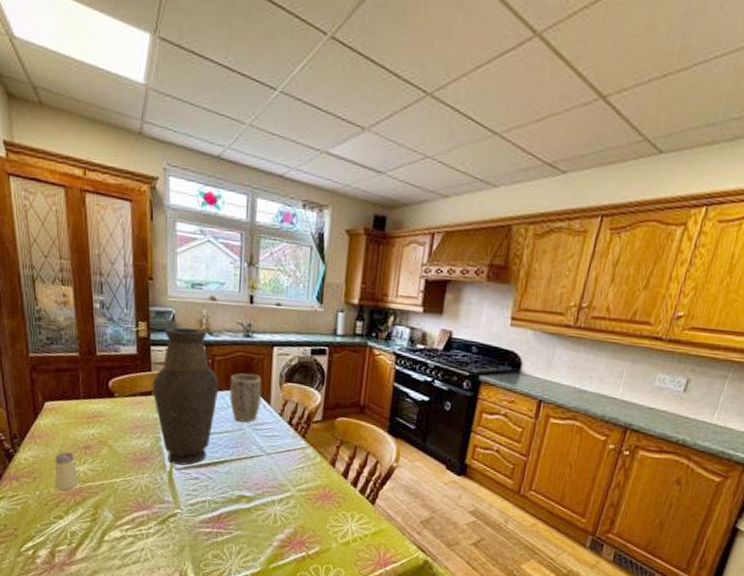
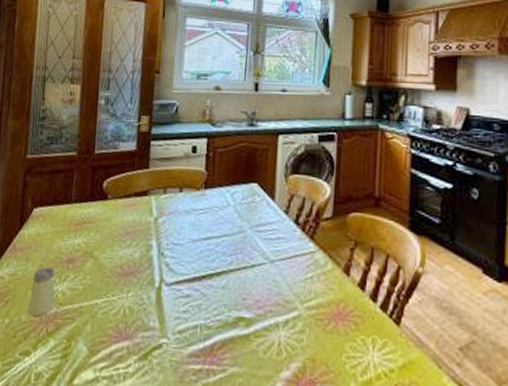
vase: present [152,327,219,466] -> none [148,119,220,280]
plant pot: present [229,373,262,422] -> none [230,166,266,223]

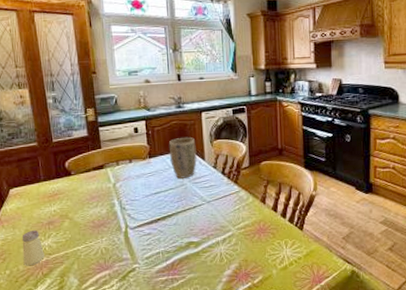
plant pot: none [230,166,266,223] -> present [168,137,197,179]

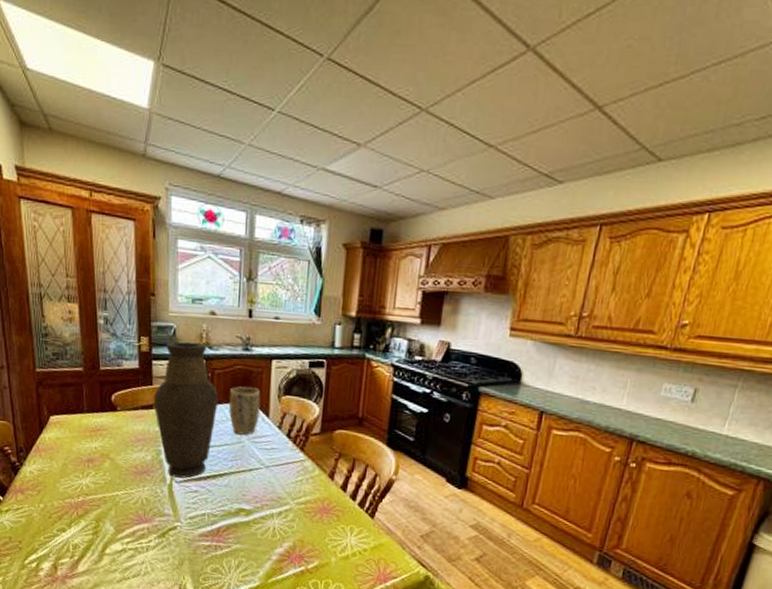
saltshaker: present [22,230,45,266] -> none [58,465,81,504]
vase: none [103,107,161,225] -> present [153,341,219,479]

